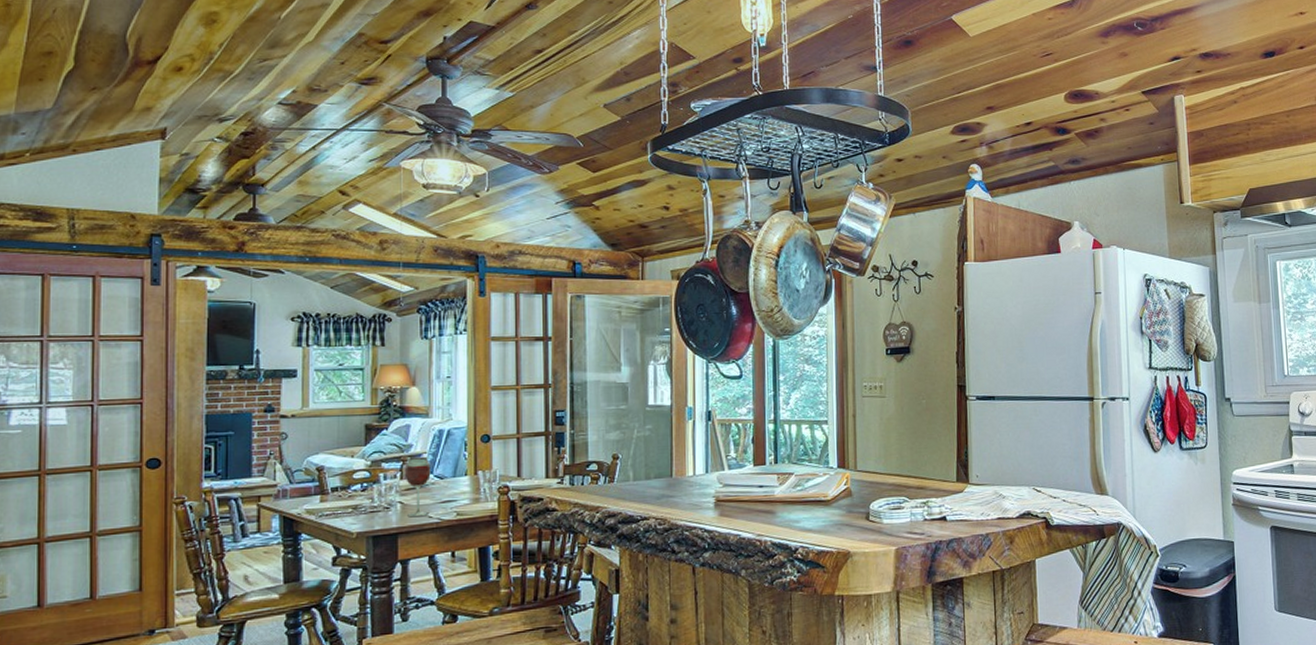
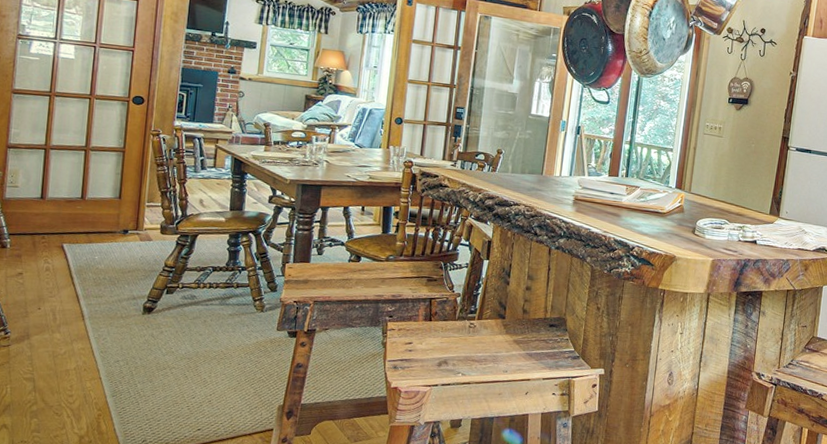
wineglass: present [404,456,431,517] -> none [331,126,354,175]

